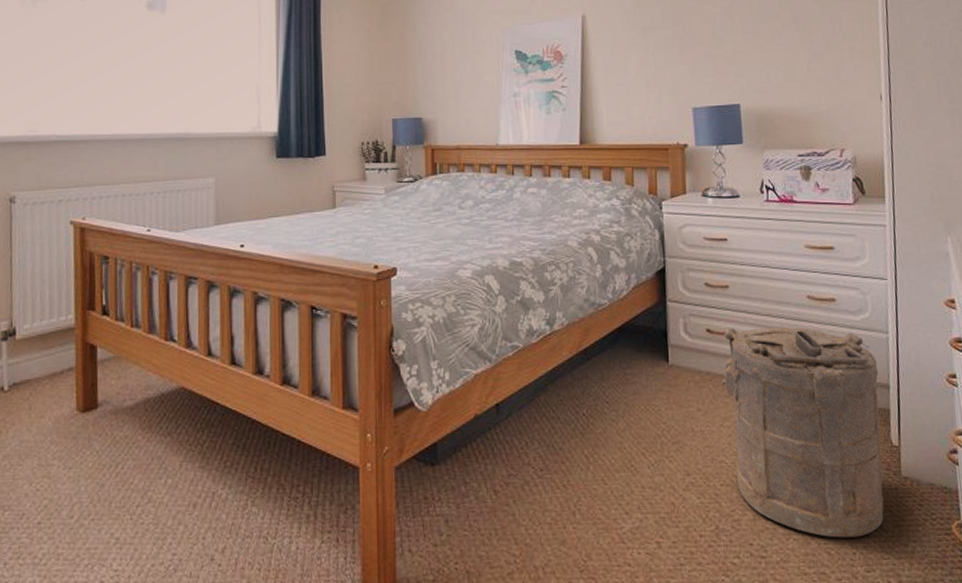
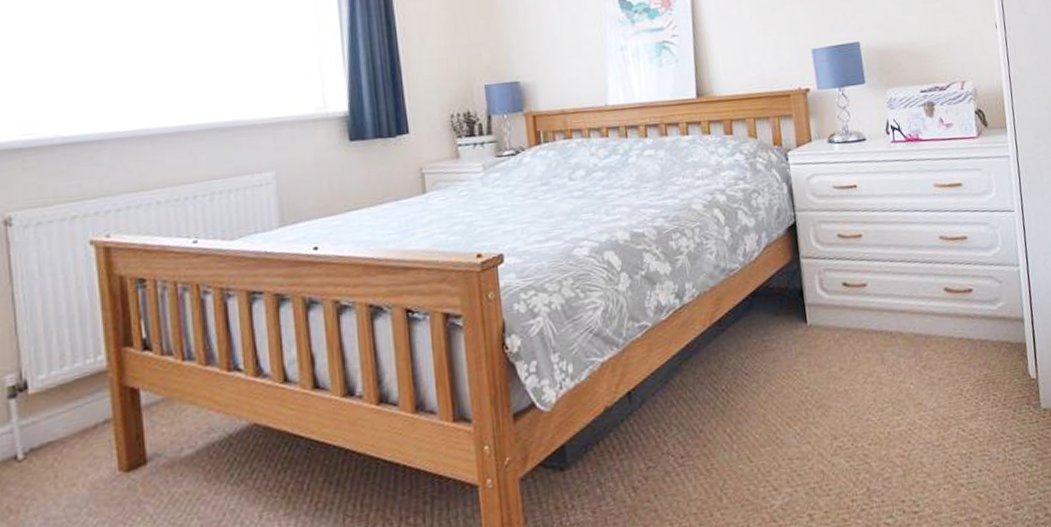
laundry hamper: present [721,326,884,538] -> none [860,269,1028,482]

